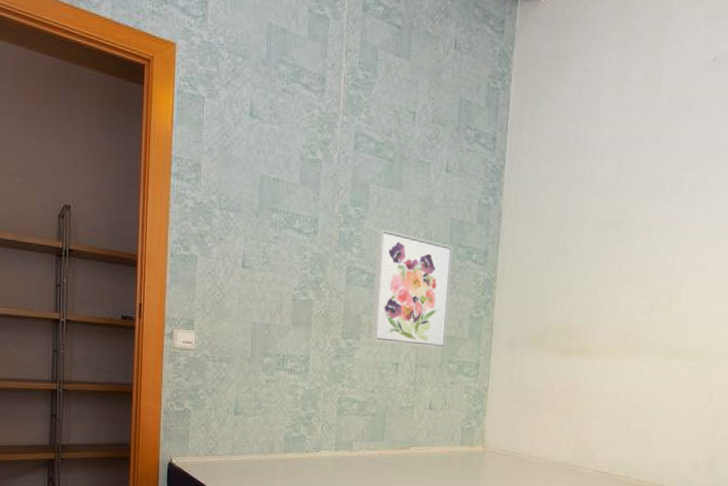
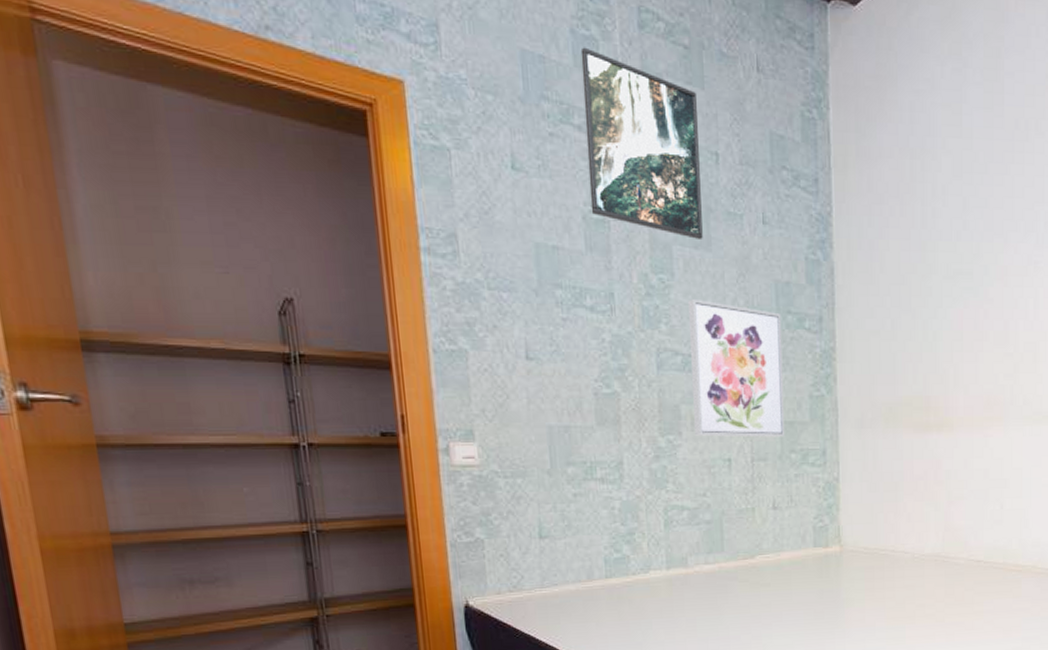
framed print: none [308,23,403,182] -> present [580,47,703,241]

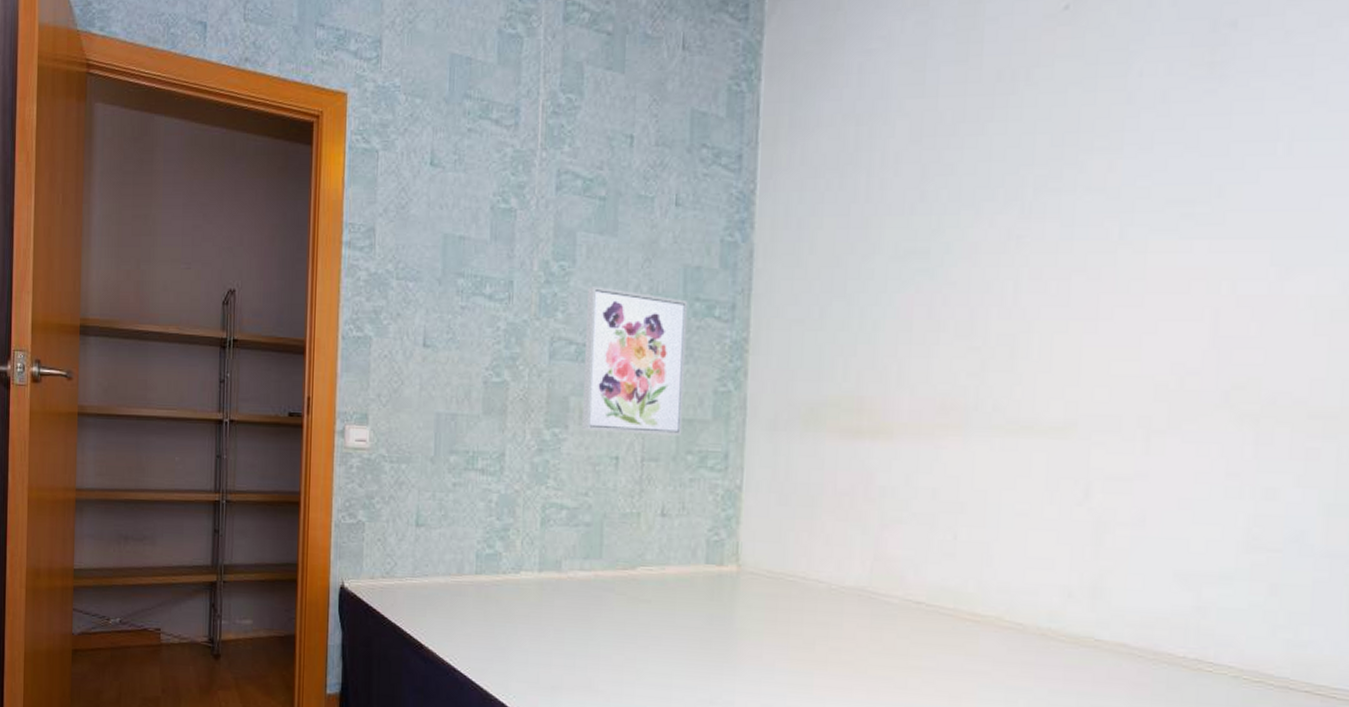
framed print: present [580,47,703,241] -> none [499,45,615,226]

